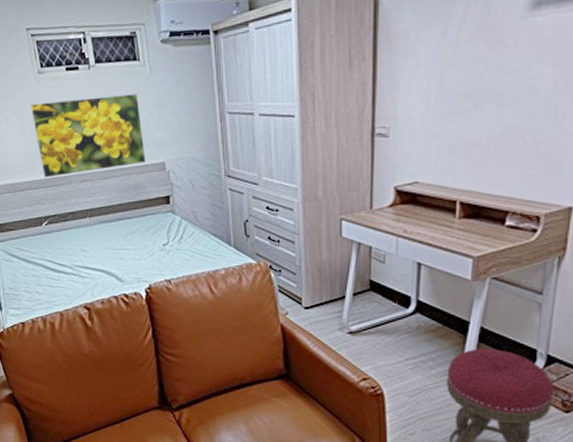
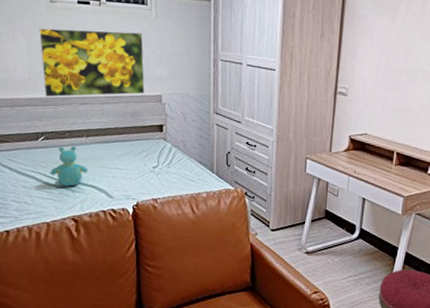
teddy bear: none [57,228,96,272] -> present [50,146,89,187]

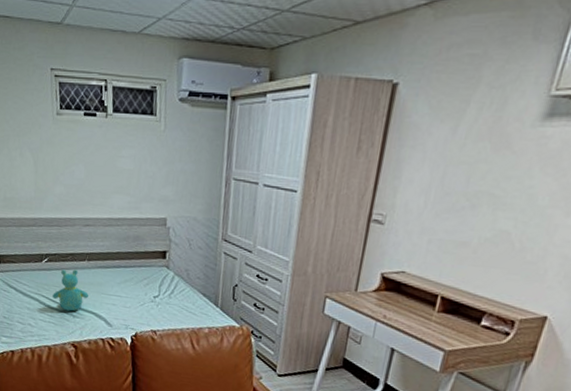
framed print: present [38,28,145,98] -> none [45,143,150,218]

